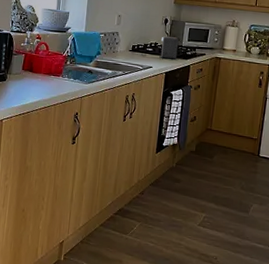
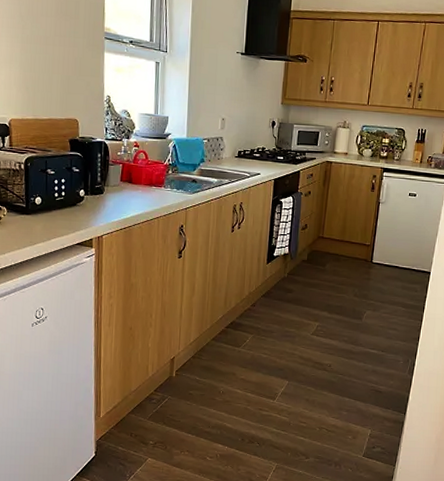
coffee maker: present [140,36,179,60] -> none [247,140,287,165]

